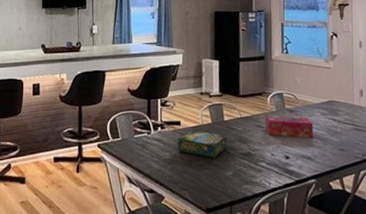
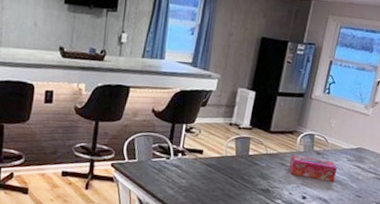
board game: present [178,130,227,158] -> none [196,160,249,191]

